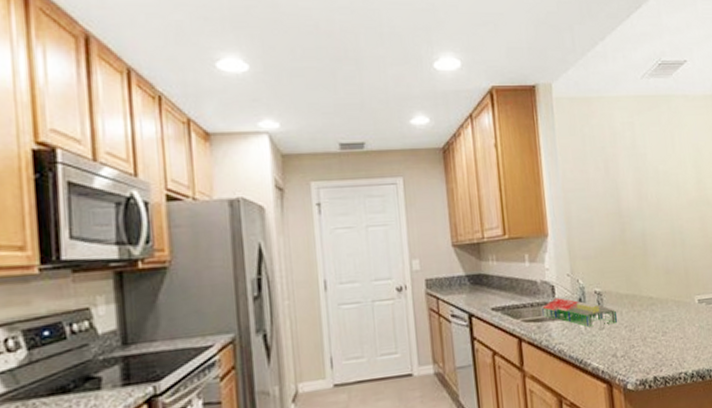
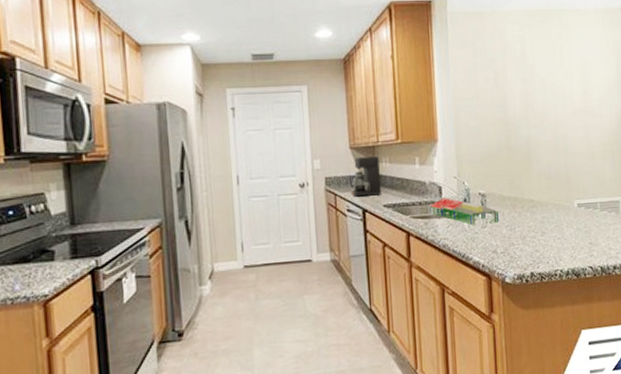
coffee maker: none [452,254,489,300] -> present [348,156,381,197]

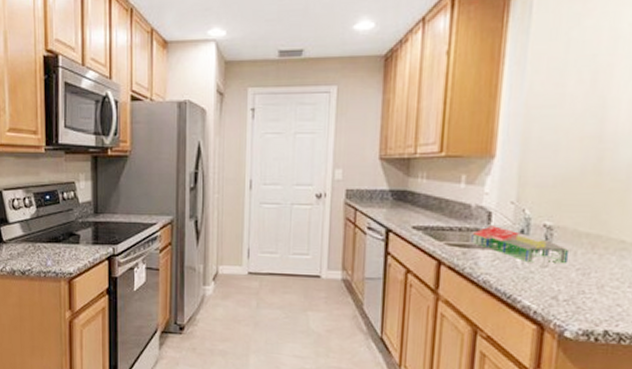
coffee maker: present [348,156,381,197] -> none [373,170,414,215]

